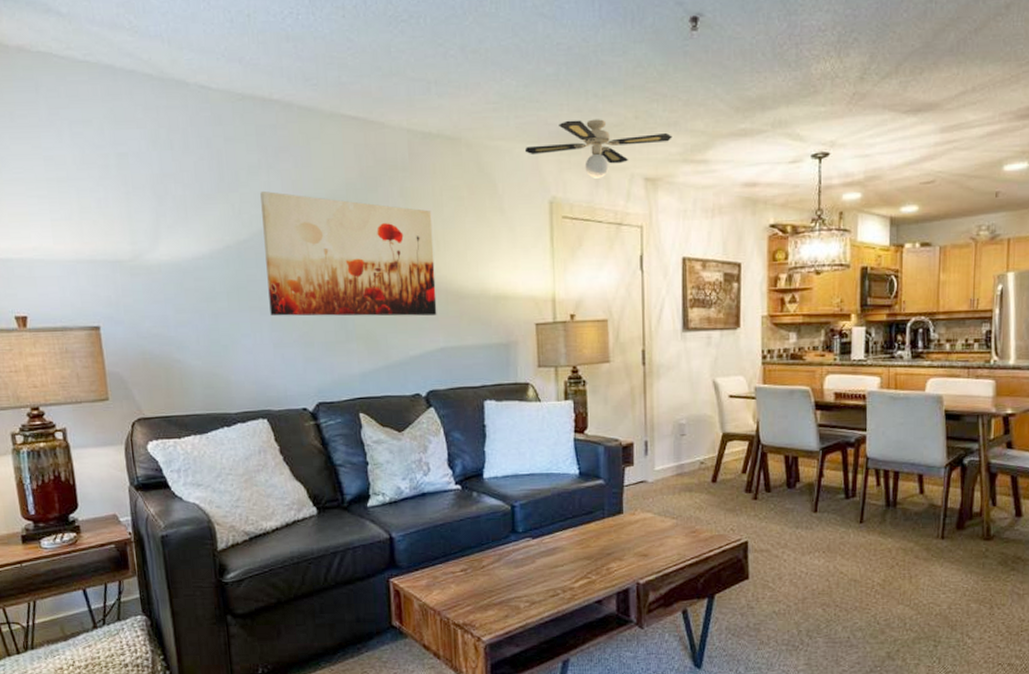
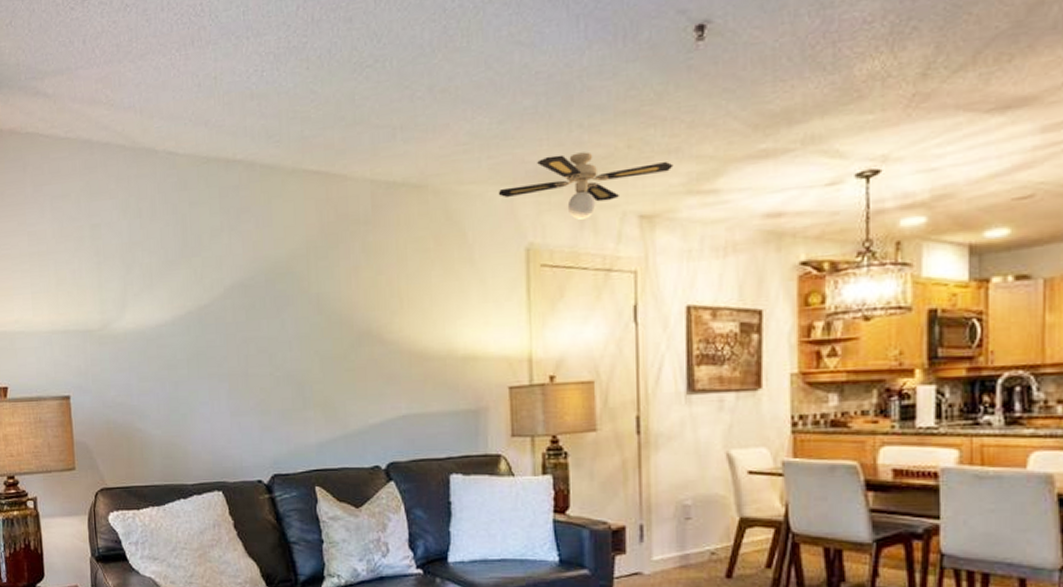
wall art: present [260,191,437,316] -> none [222,254,399,383]

